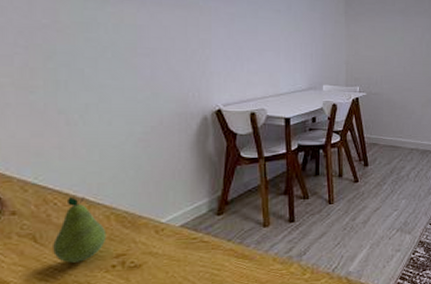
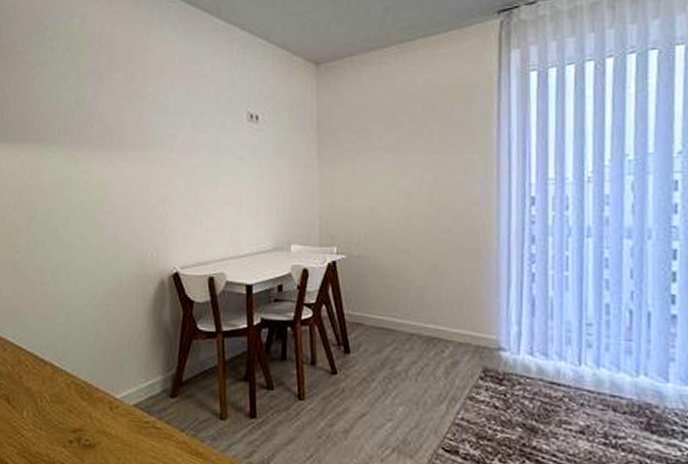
fruit: present [53,196,107,263] -> none [22,359,67,432]

